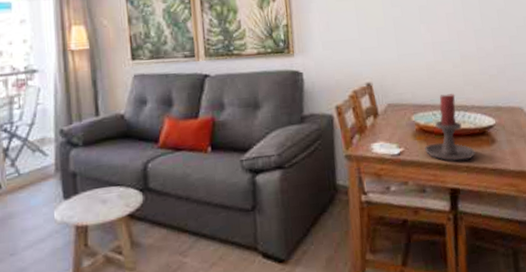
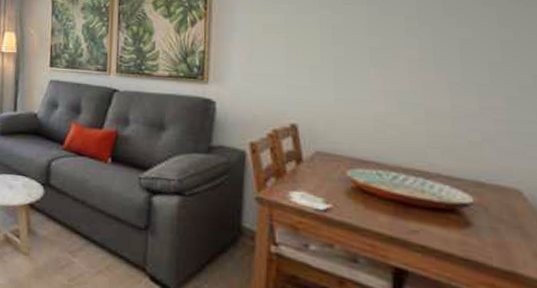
candle holder: present [424,94,475,162] -> none [360,153,437,239]

